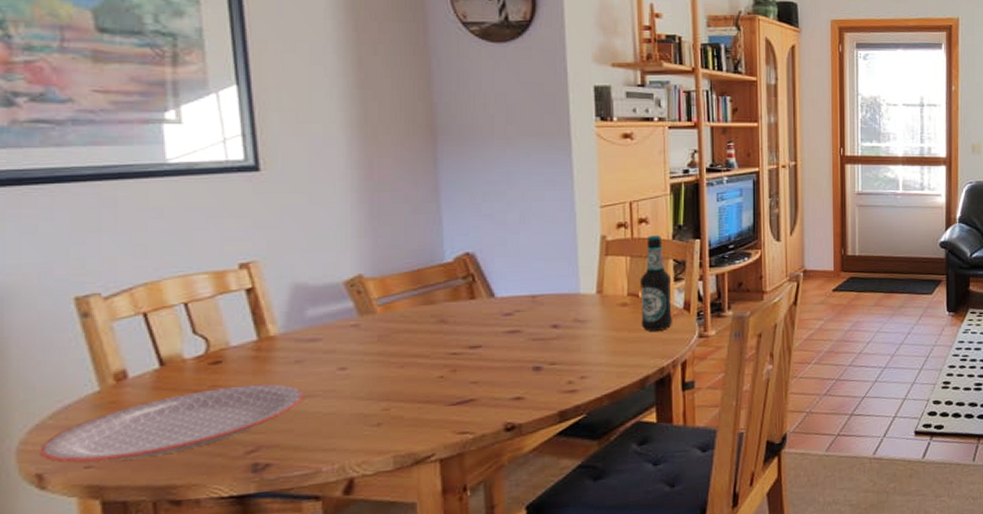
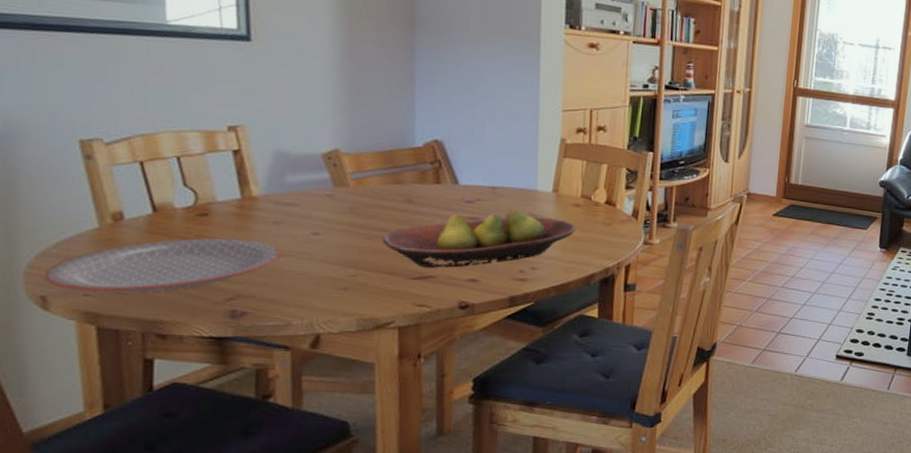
fruit bowl: none [416,316,625,391] -> present [382,208,576,268]
bottle: present [640,235,672,331] -> none [591,143,623,234]

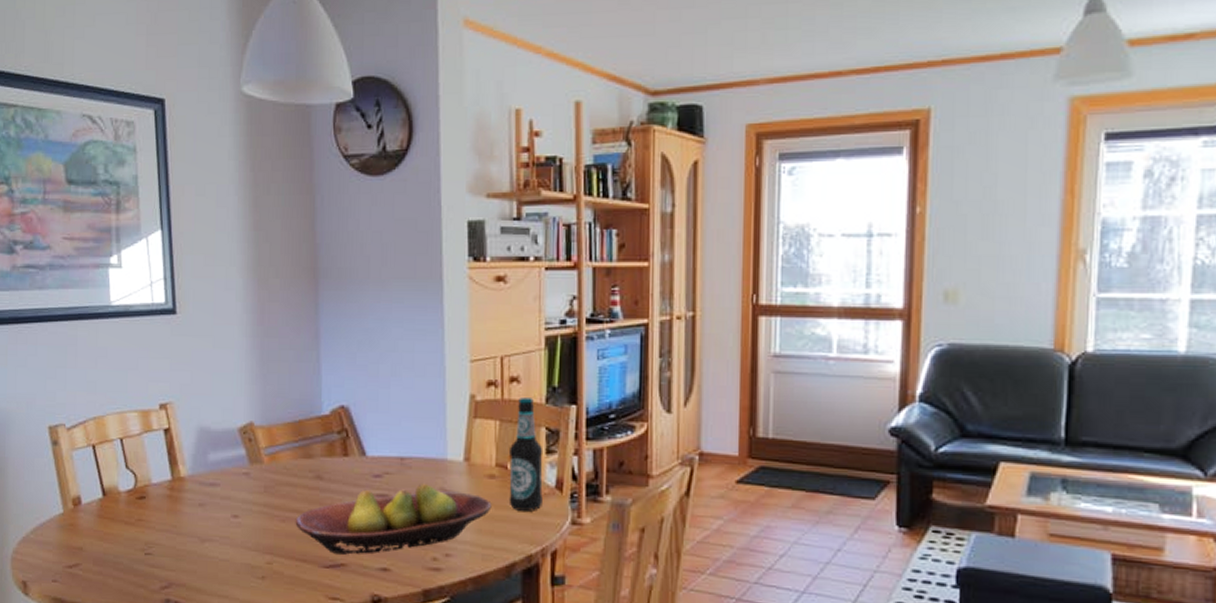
plate: present [44,237,279,293] -> none [25,521,204,580]
bottle: none [591,143,623,234] -> present [509,398,543,511]

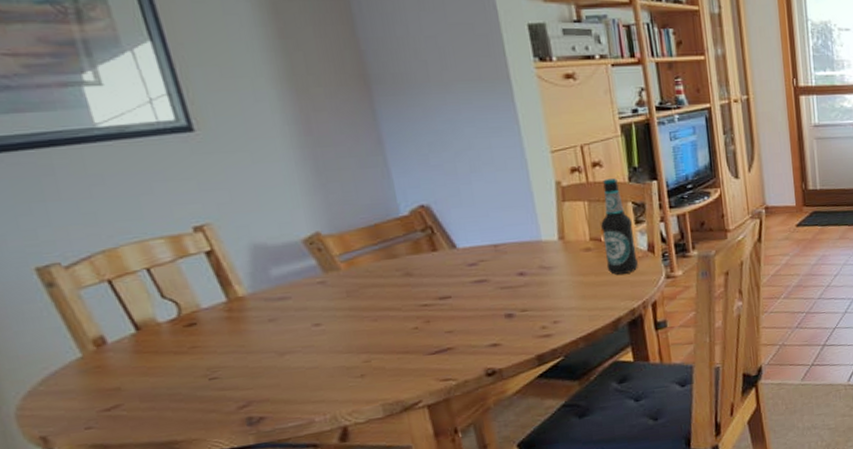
fruit bowl: present [295,482,492,555] -> none [388,264,592,341]

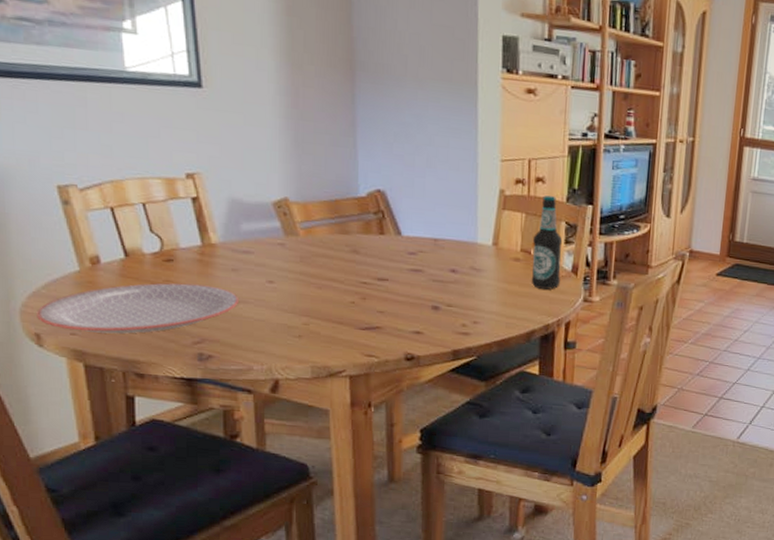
plate: none [37,342,284,425] -> present [36,283,238,334]

